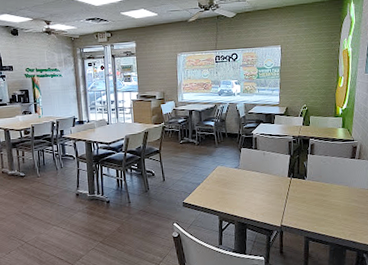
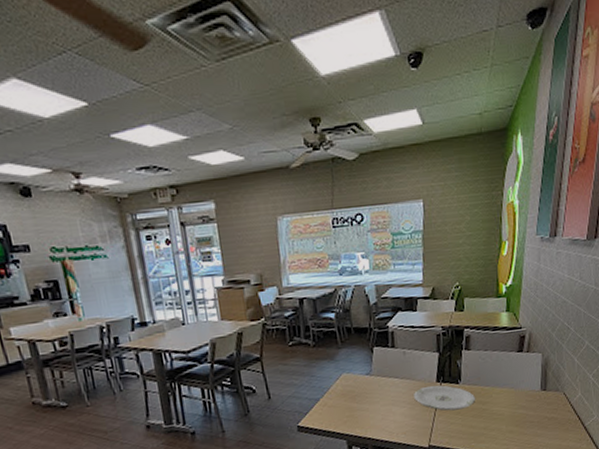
plate: none [270,179,318,200] -> present [414,385,476,411]

